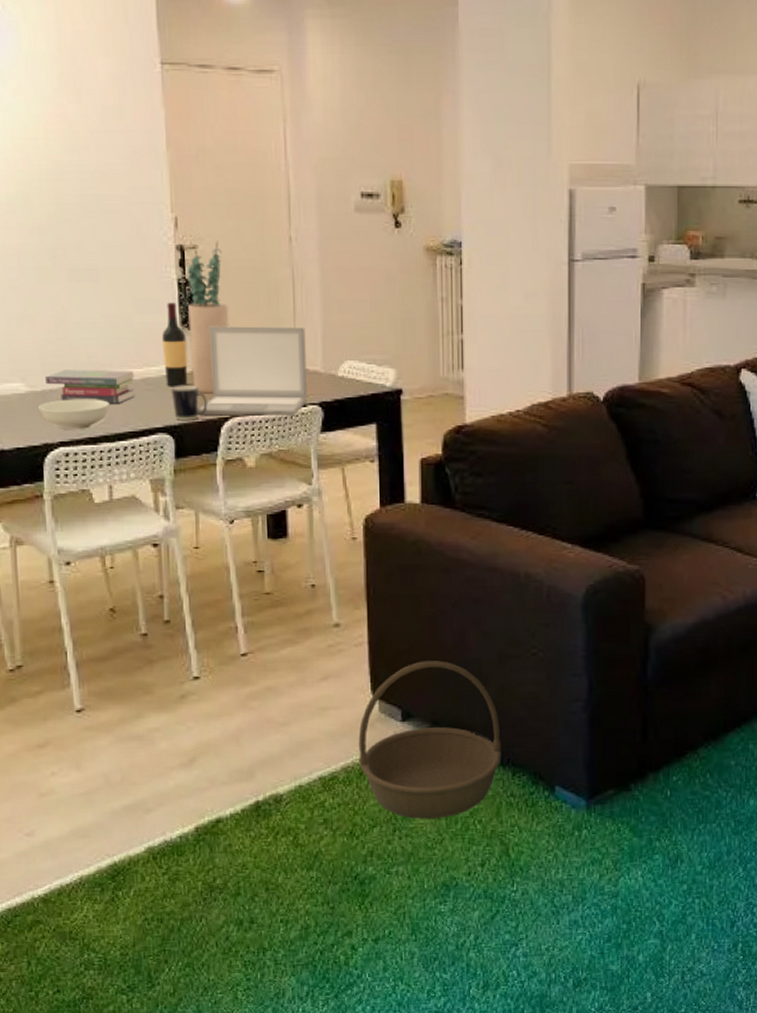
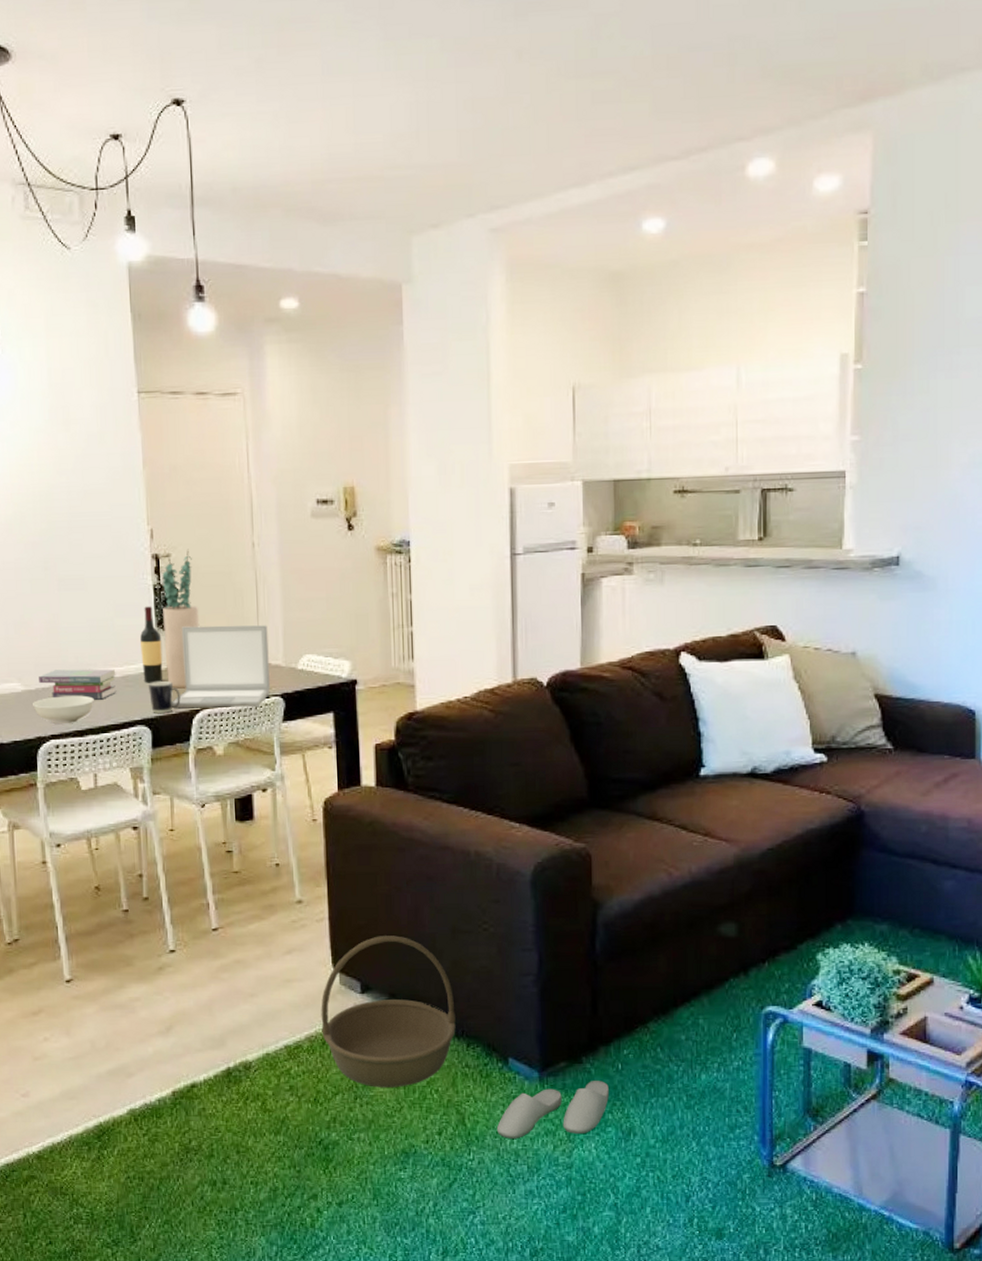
slippers: none [541,808,657,869] -> present [496,1081,609,1139]

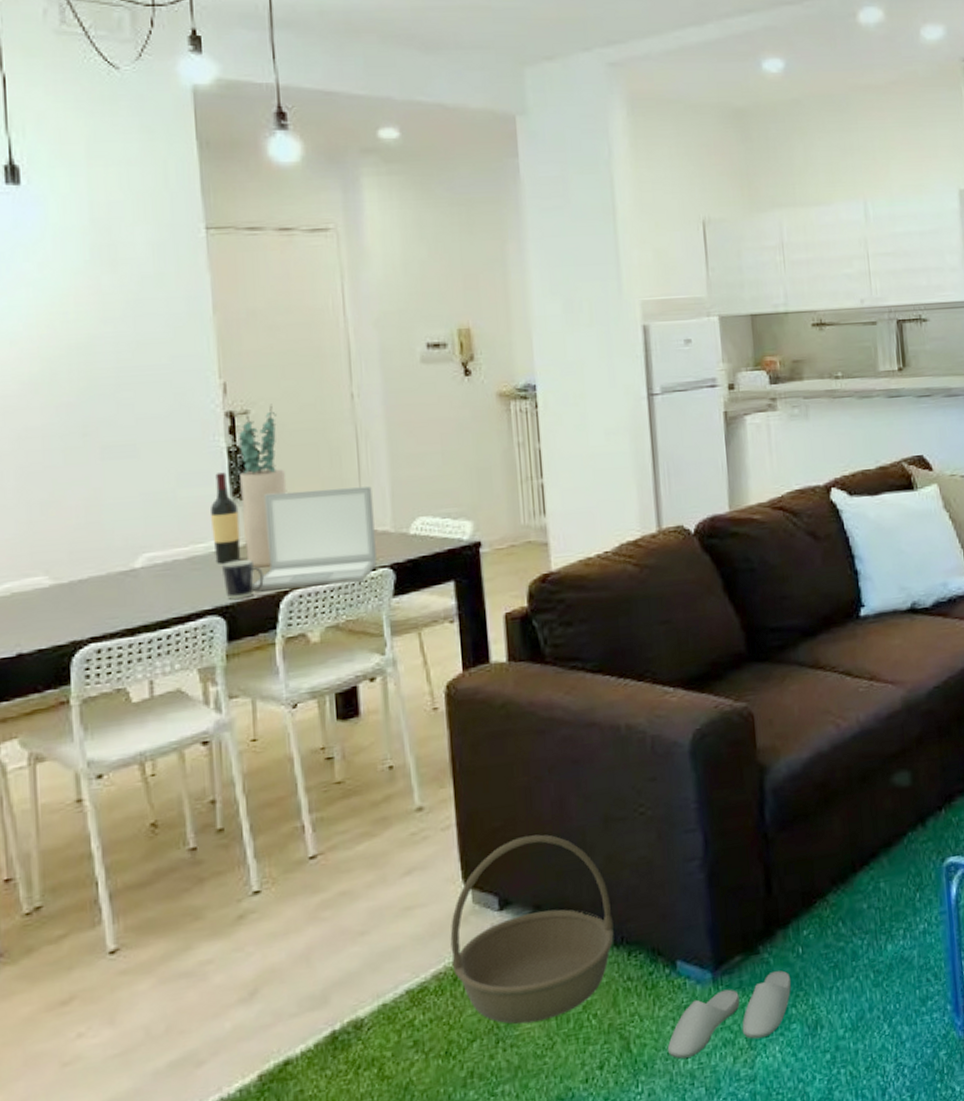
bowl: present [33,695,94,725] -> none [65,585,150,624]
books: present [39,669,116,700] -> none [74,550,179,592]

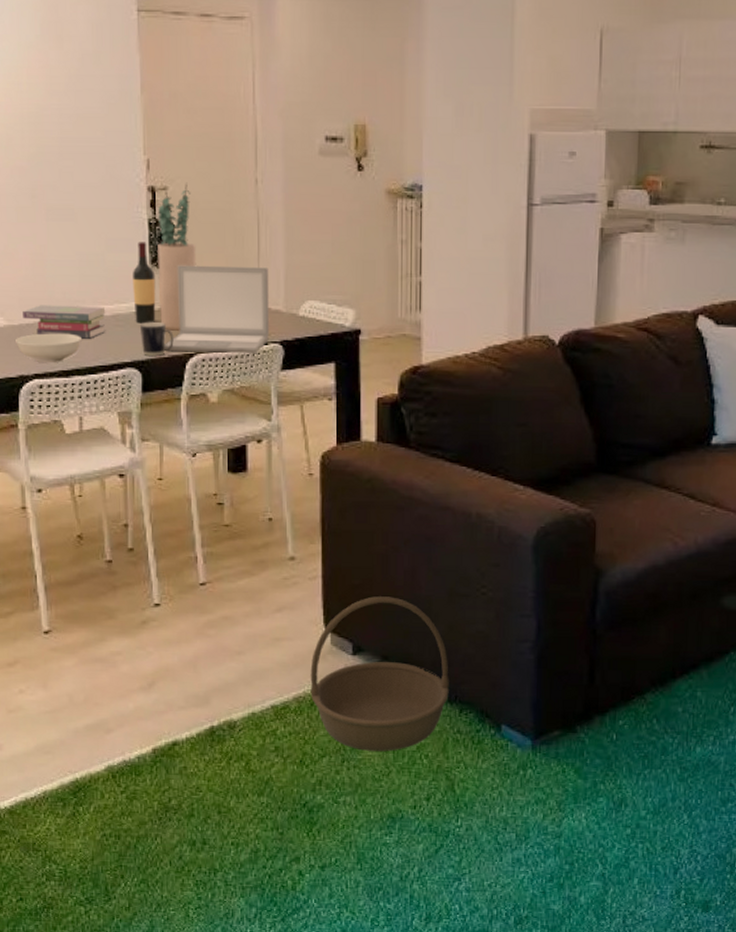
bowl: none [65,585,150,624] -> present [16,333,81,364]
books: none [74,550,179,592] -> present [23,305,106,339]
slippers: present [667,970,791,1059] -> none [486,750,602,806]

